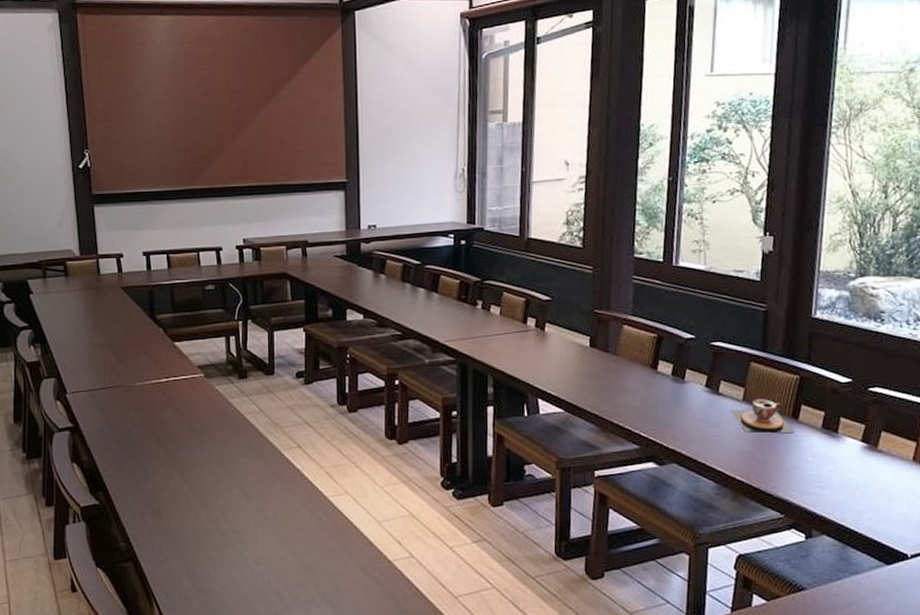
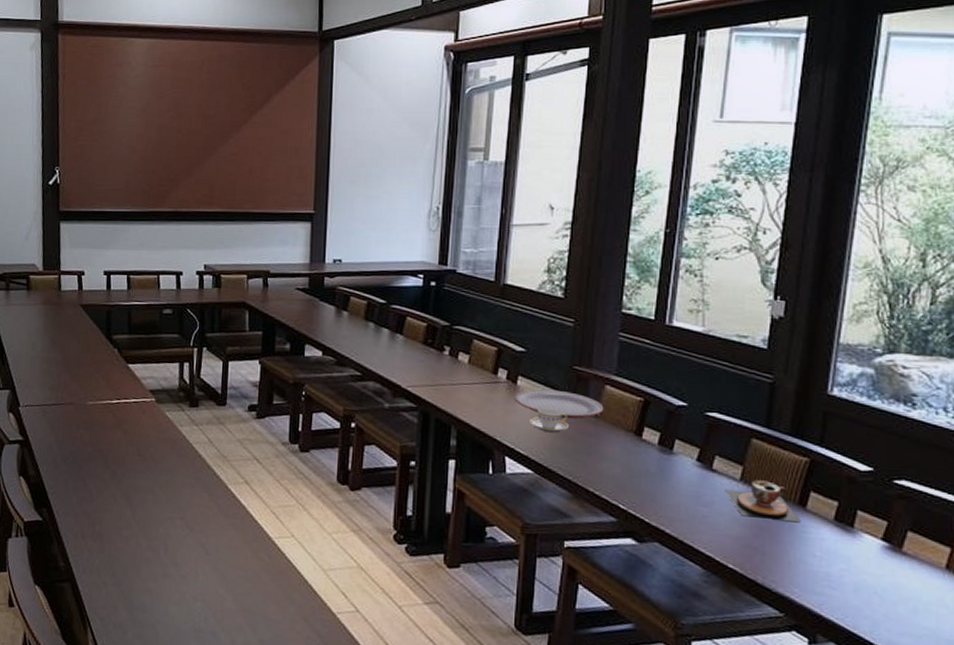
plate: none [543,333,623,359] -> present [514,389,604,419]
teacup: none [558,350,593,373] -> present [530,408,568,433]

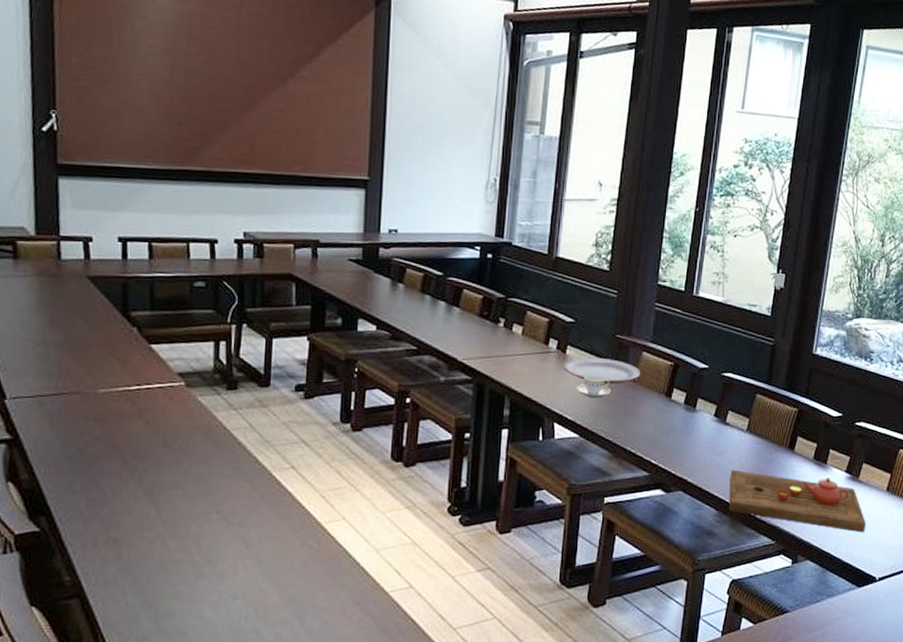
tea set: none [719,523,917,618] -> present [729,469,867,533]
teacup: present [725,480,801,522] -> none [735,430,790,462]

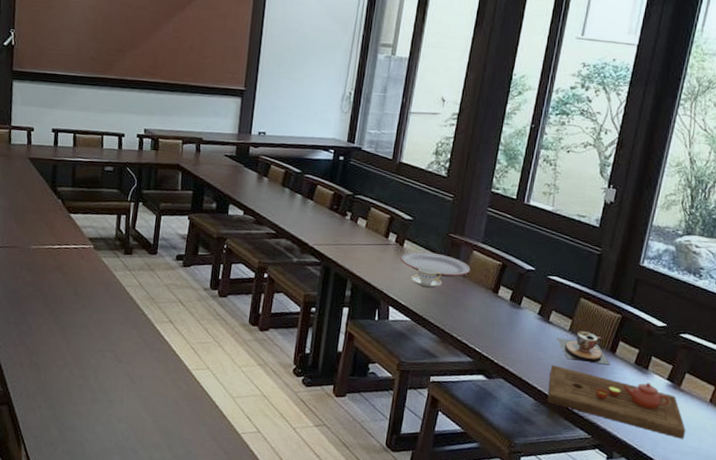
teacup: none [735,430,790,462] -> present [557,331,611,364]

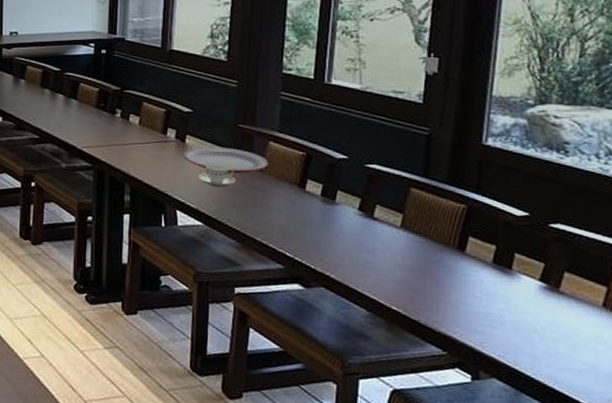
tea set: present [548,364,686,440] -> none [382,268,576,354]
teacup: present [557,331,611,364] -> none [386,227,461,265]

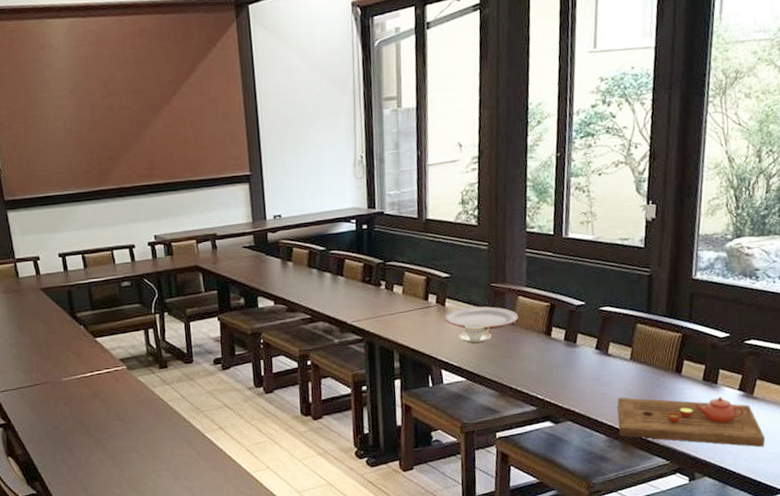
tea set: none [382,268,576,354] -> present [617,397,766,448]

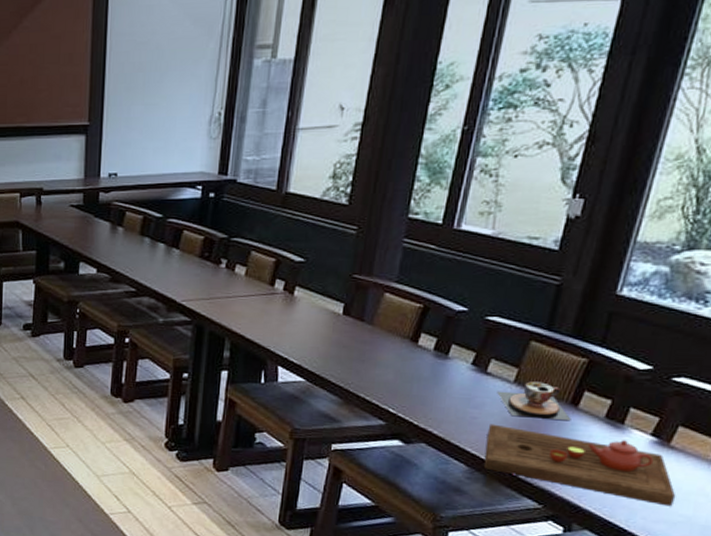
plate: present [444,306,519,330] -> none [290,298,382,328]
teacup: present [459,322,491,344] -> none [304,317,344,342]
teacup: none [619,357,678,389] -> present [497,381,571,420]

